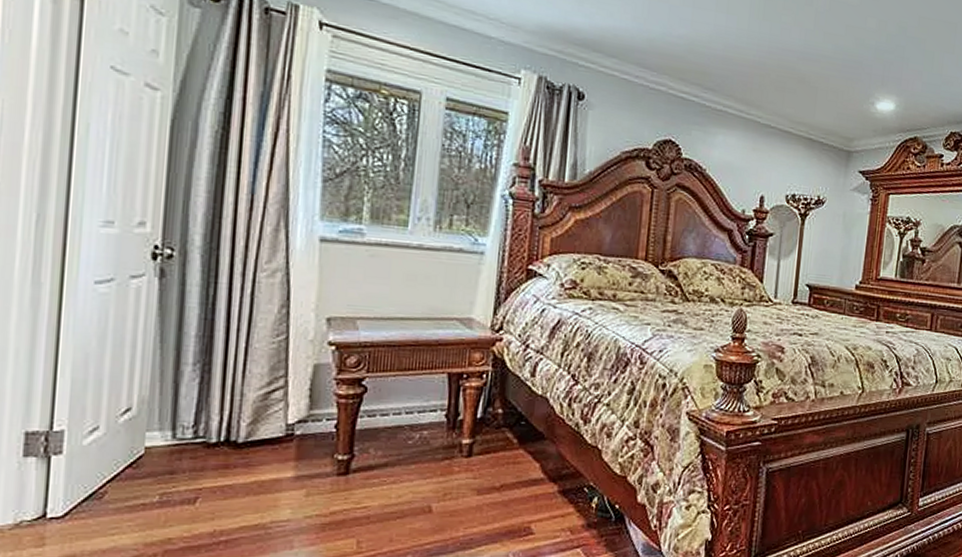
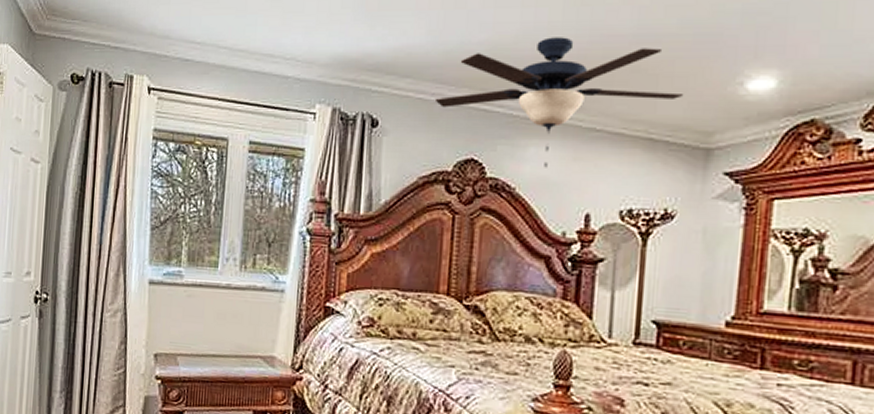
ceiling fan: none [638,42,835,155] -> present [434,37,684,168]

